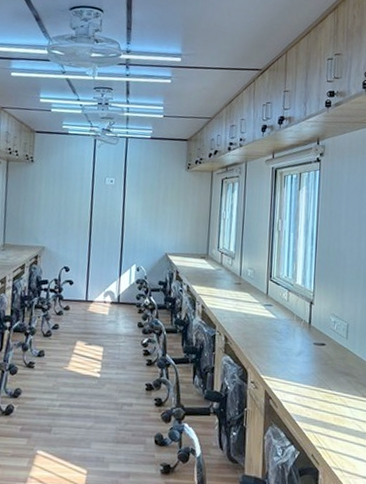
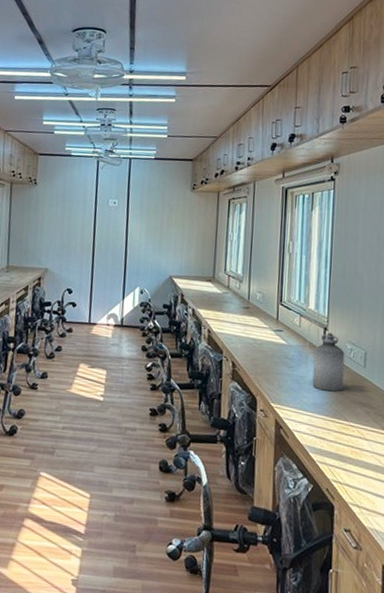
bottle: none [299,307,329,363] -> present [312,333,345,392]

